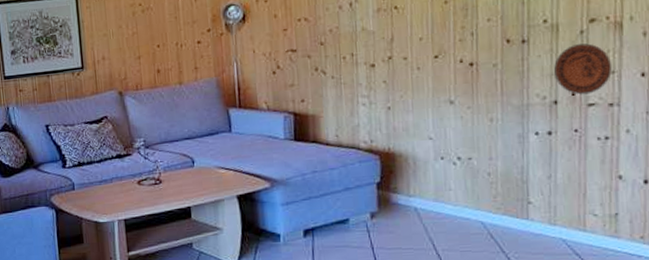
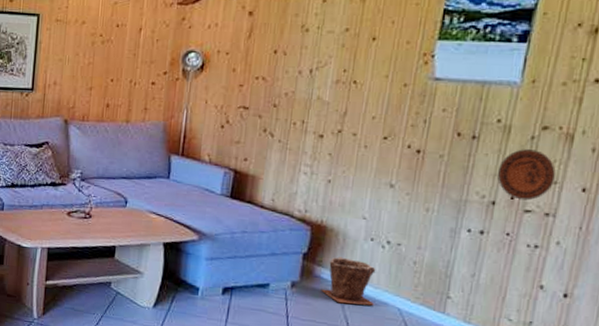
plant pot: none [401,180,458,227] -> present [321,256,376,306]

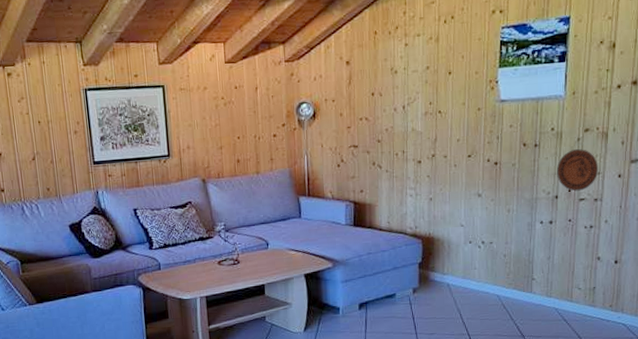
plant pot: present [321,256,376,306] -> none [436,261,479,300]

